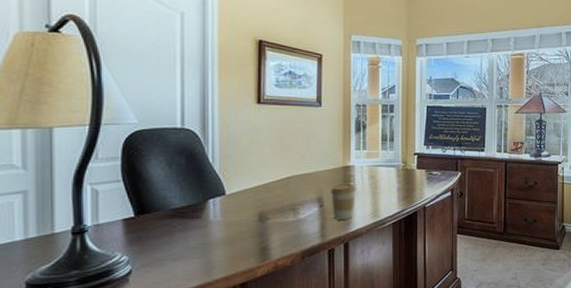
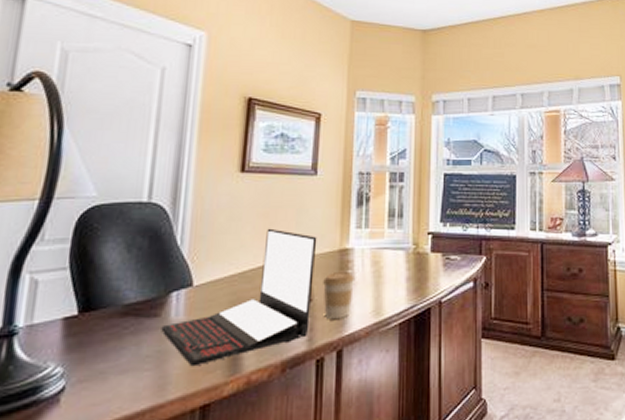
laptop: none [203,149,324,255] -> present [161,228,317,367]

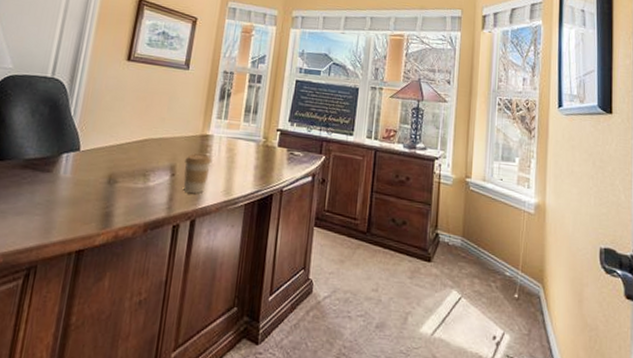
laptop: present [161,228,317,367] -> none [51,110,184,218]

